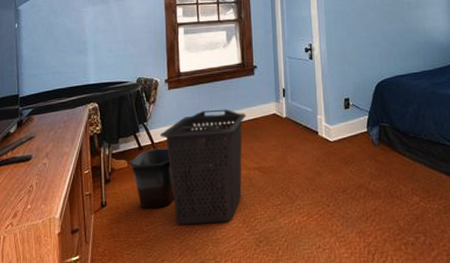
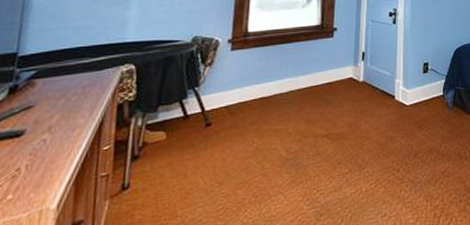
waste bin: present [129,148,175,210] -> none [168,116,224,190]
laundry basket: present [159,109,246,225] -> none [213,72,320,204]

